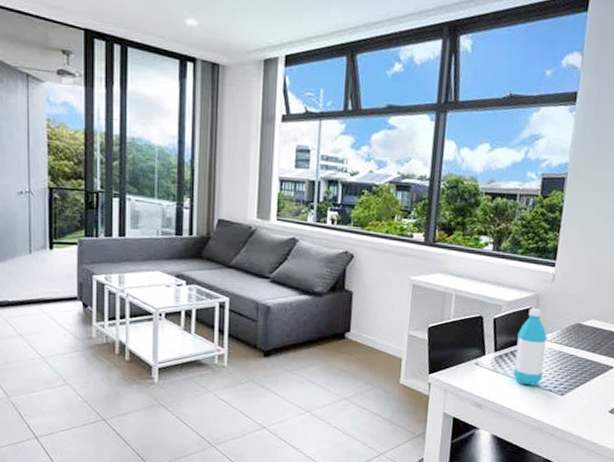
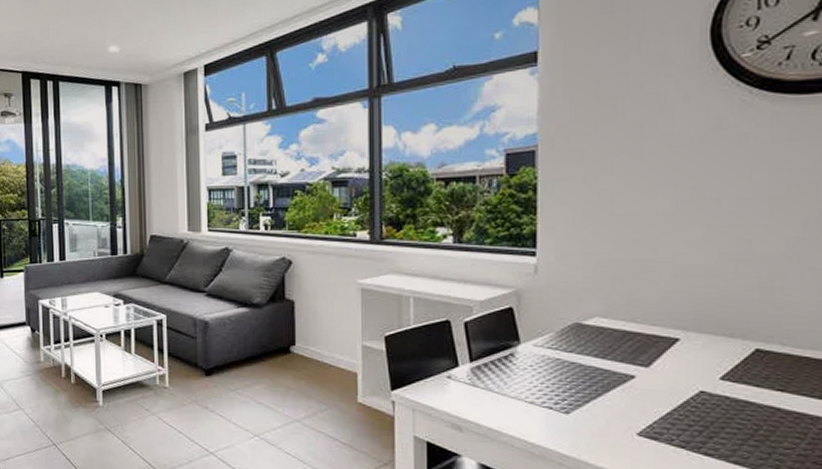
water bottle: present [513,308,548,386] -> none [498,307,537,402]

